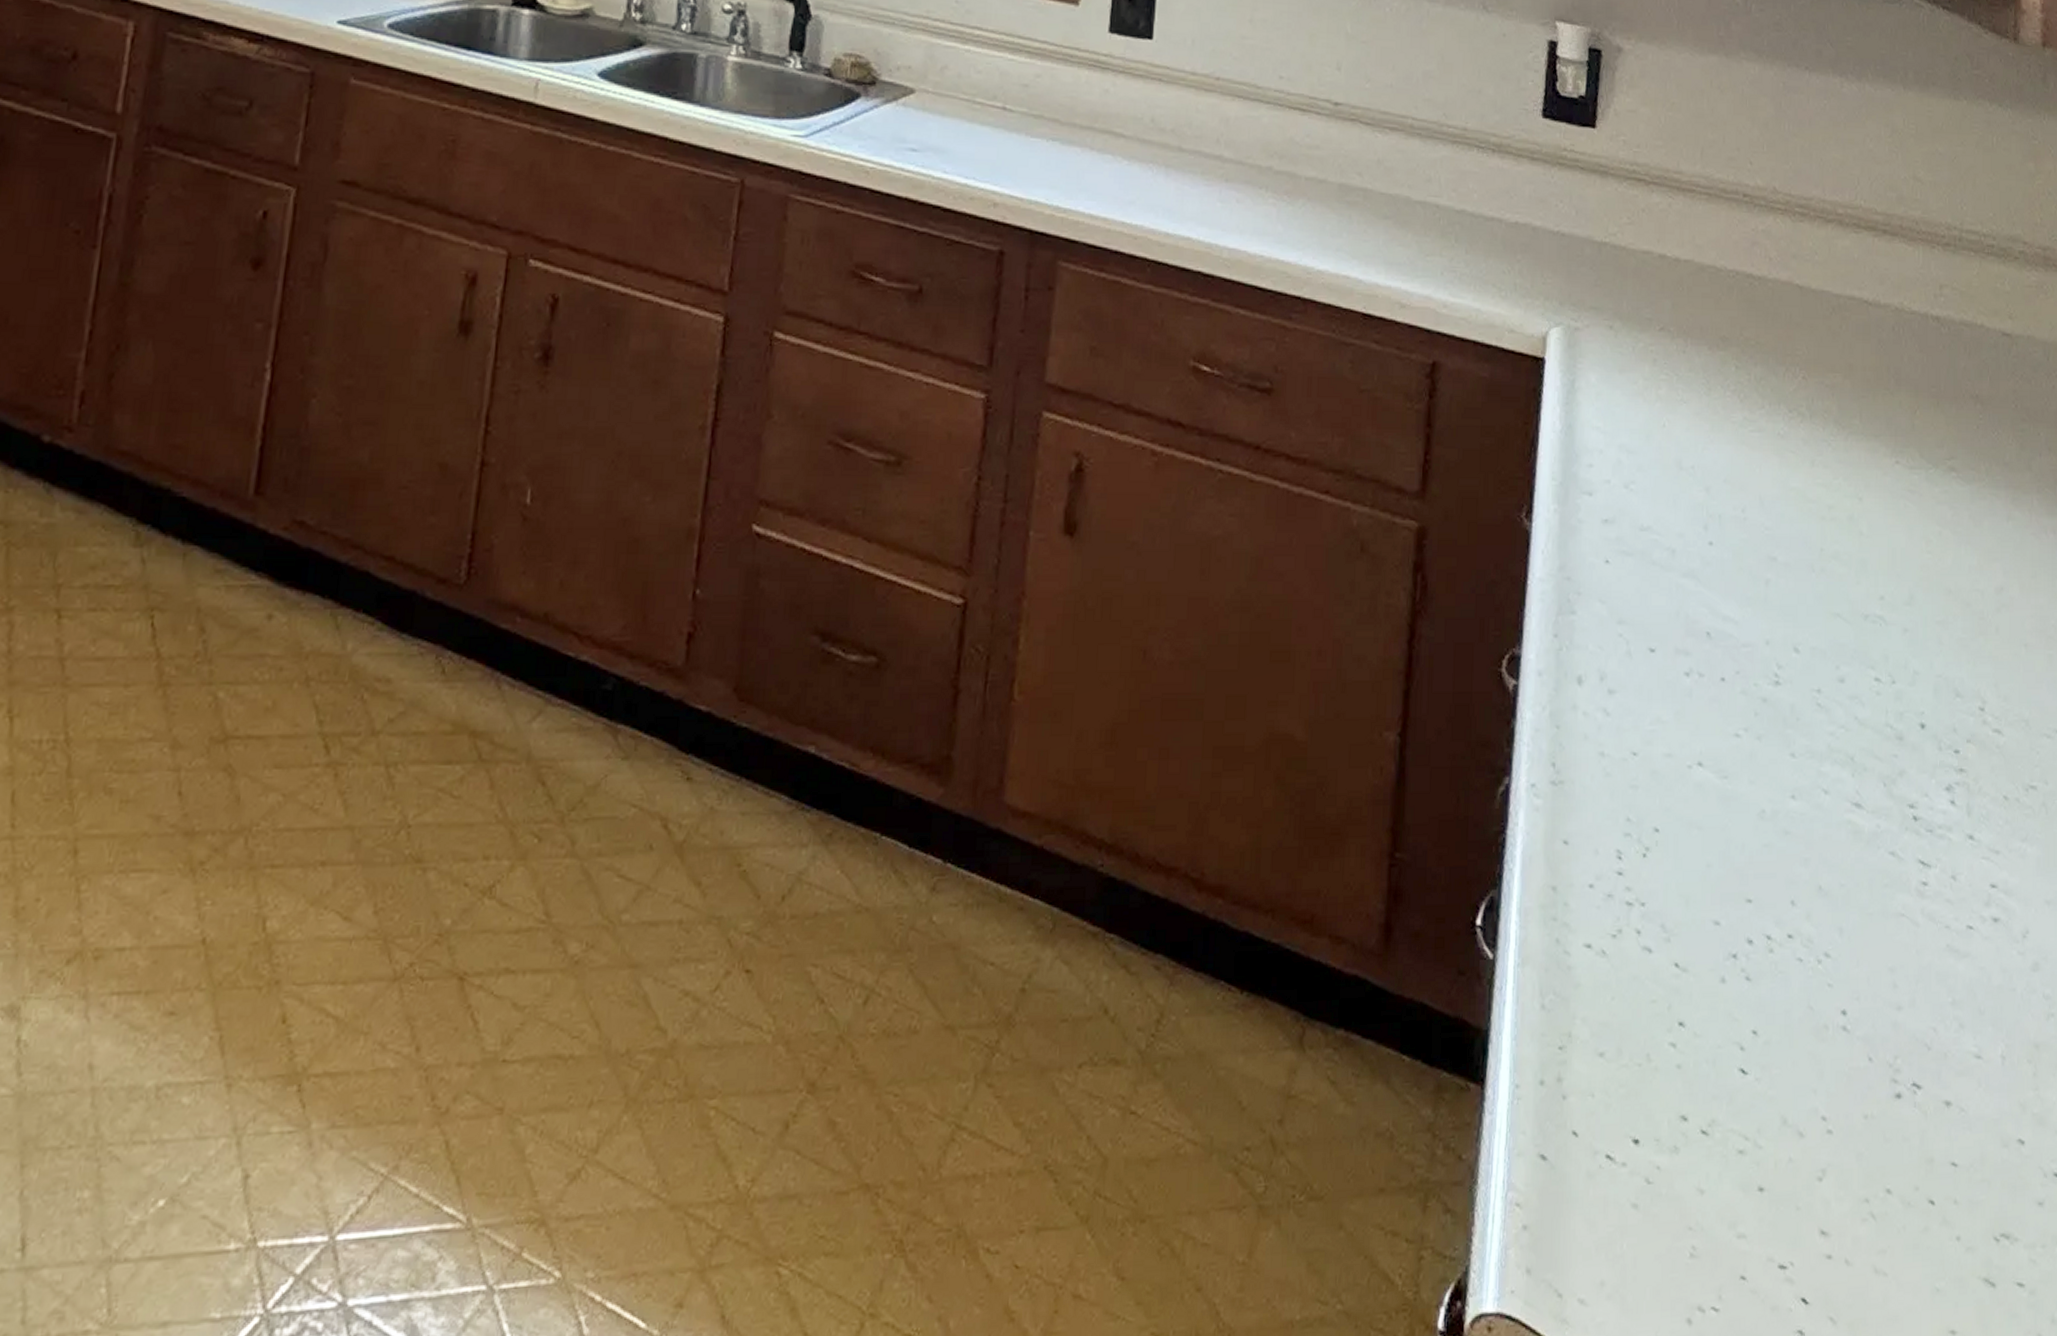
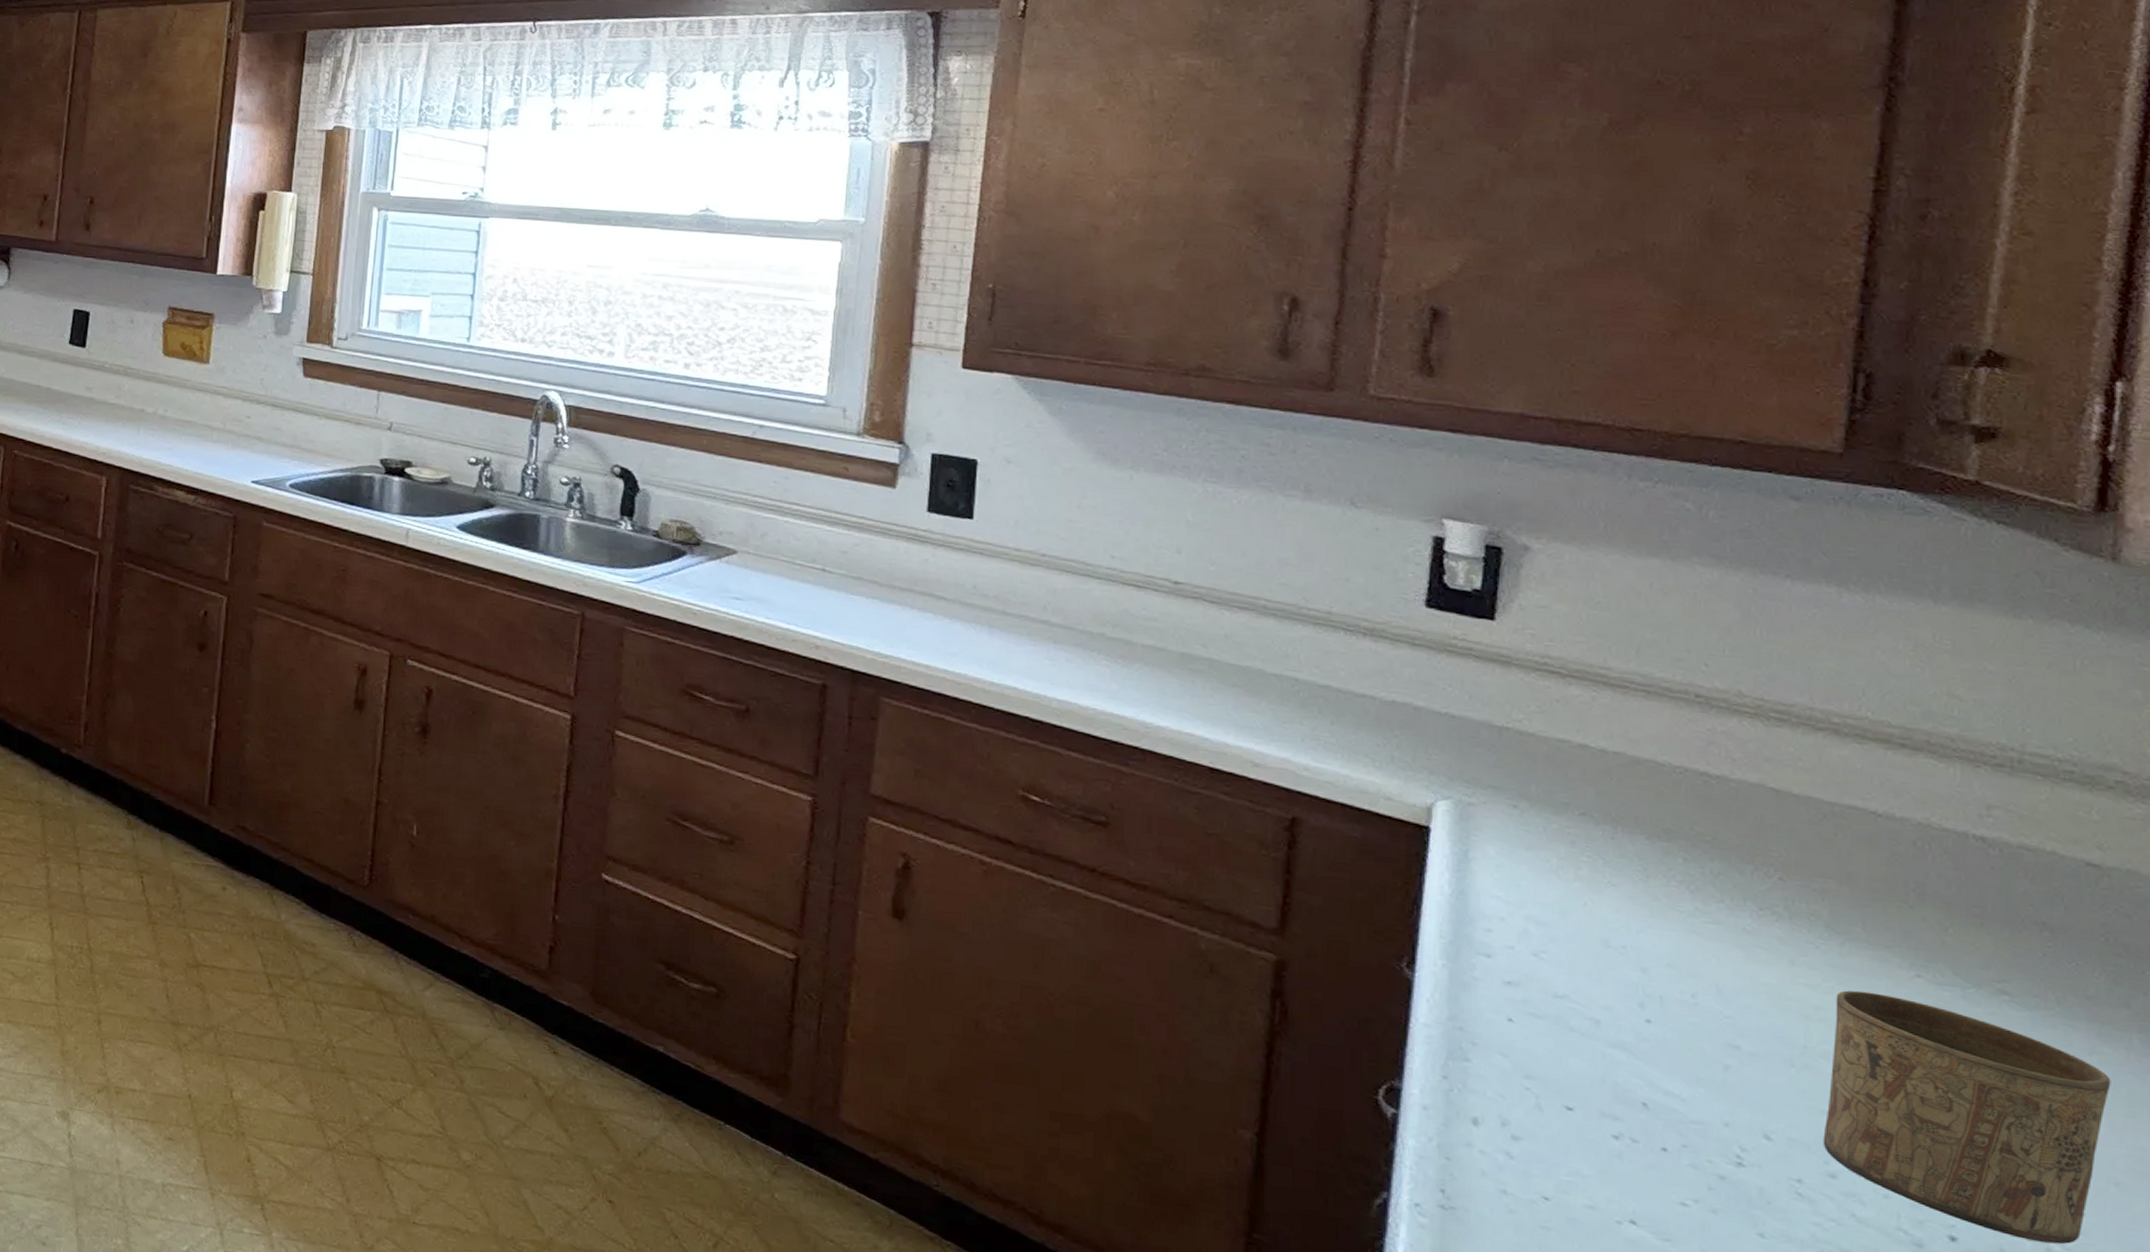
cup: none [1835,484,2021,715] -> present [1823,990,2111,1244]

